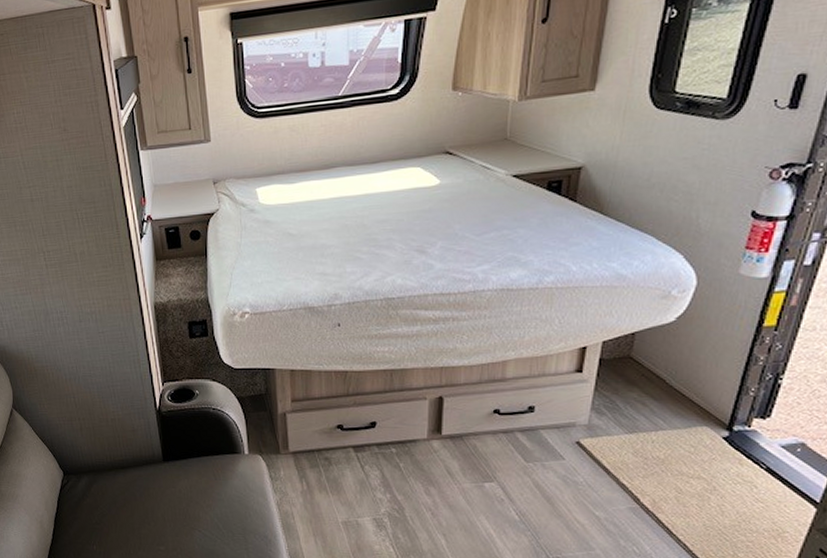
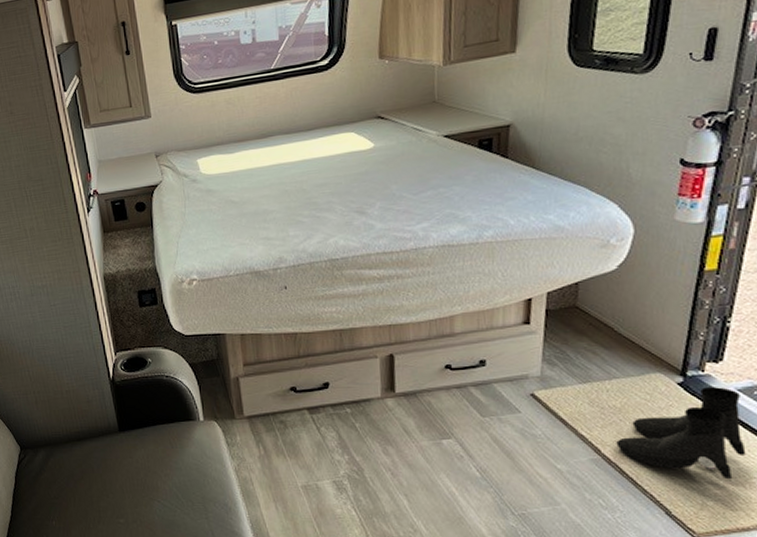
boots: none [656,442,783,533] -> present [616,387,746,480]

